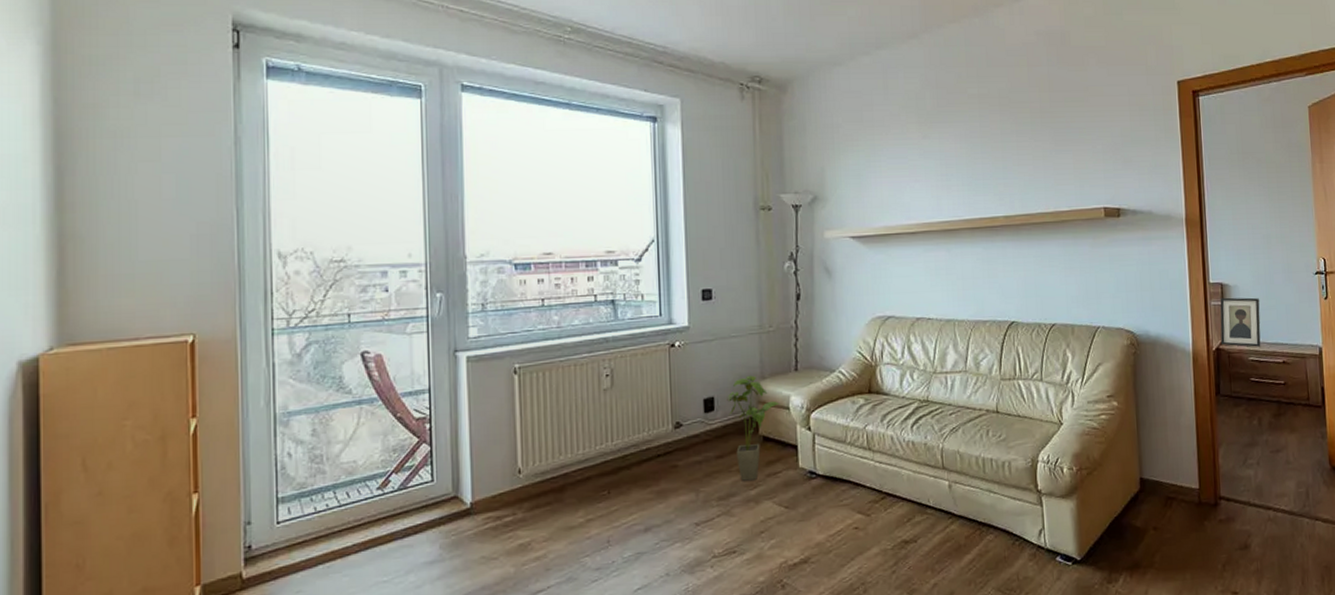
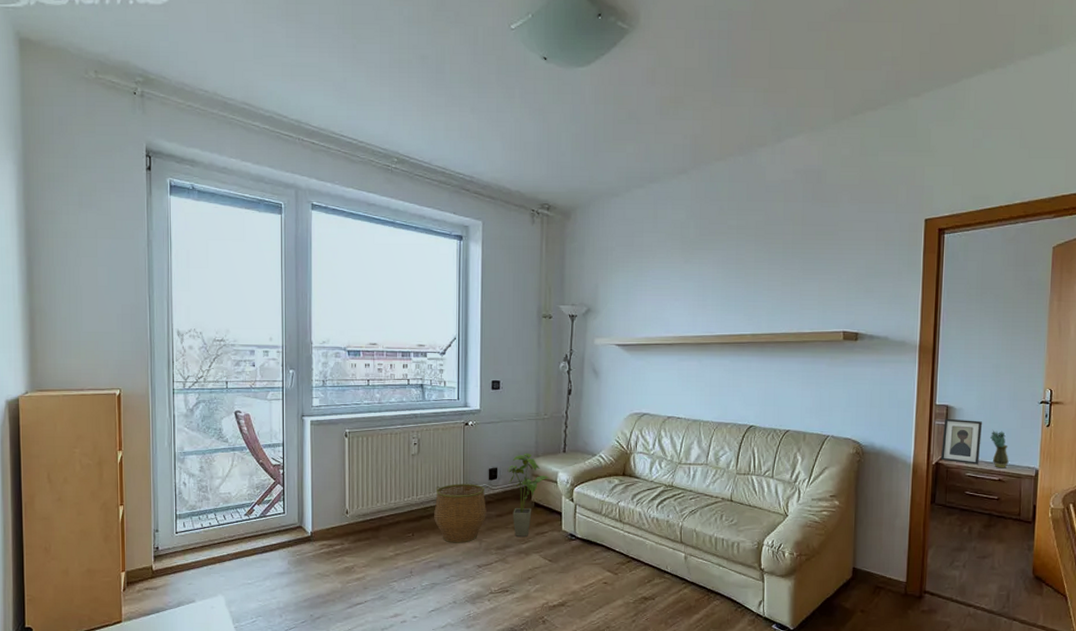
basket: none [635,419,703,498] -> present [434,483,486,543]
vase: none [1269,307,1291,349] -> present [990,431,1009,468]

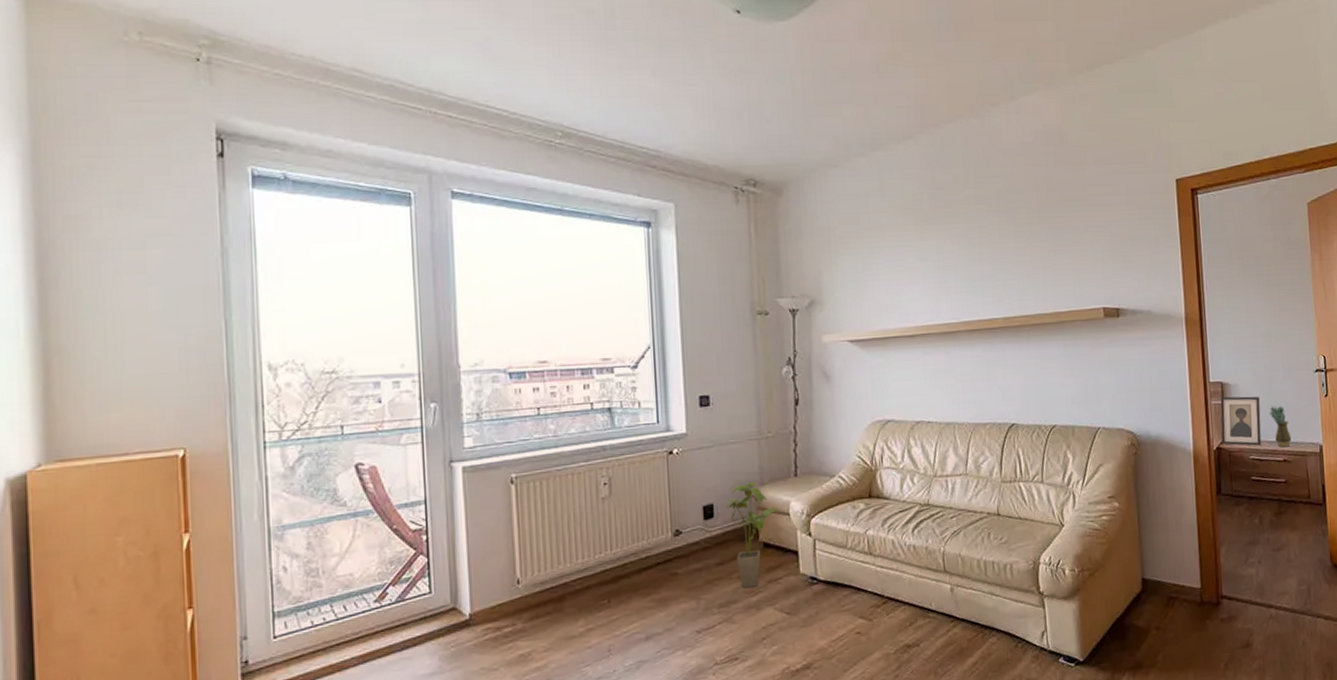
basket: present [434,483,486,543] -> none [635,527,704,606]

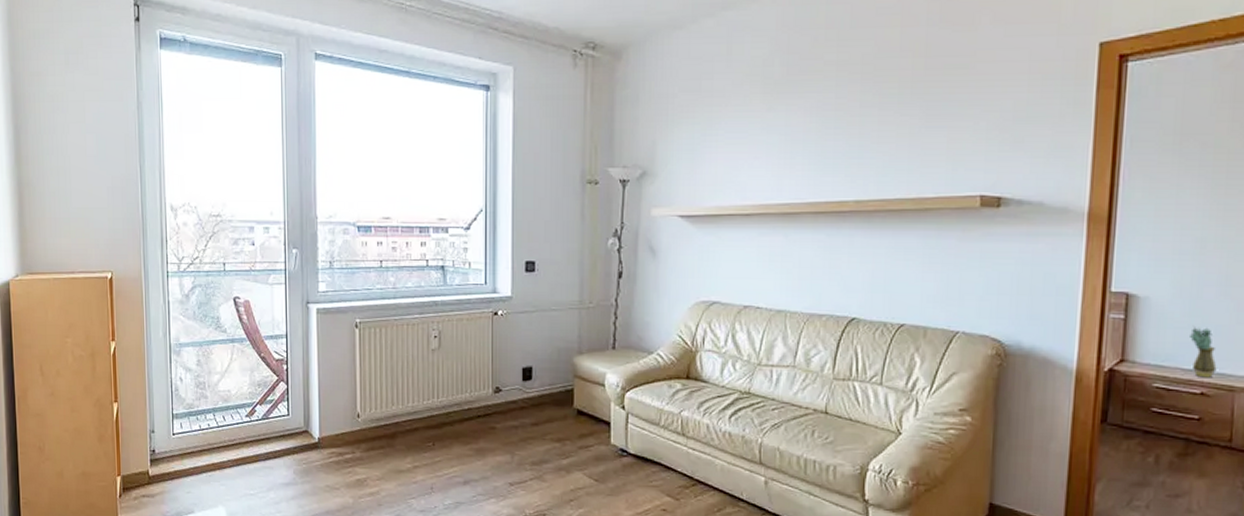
house plant: present [726,481,781,588] -> none [544,349,597,450]
picture frame: present [1220,396,1262,446] -> none [1116,310,1179,372]

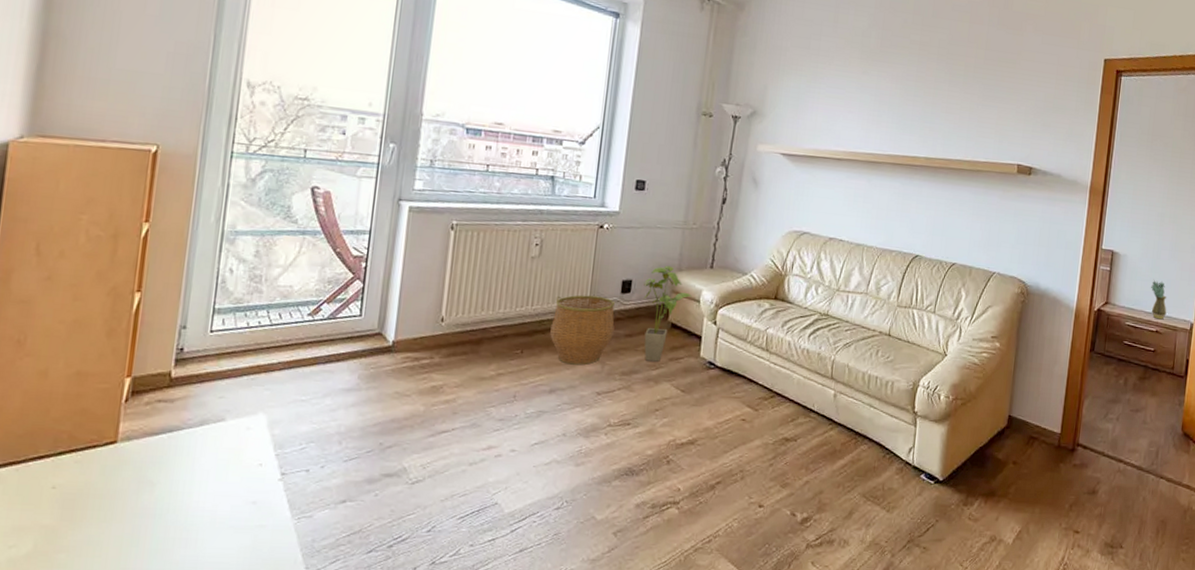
basket: none [458,385,520,456] -> present [550,295,616,365]
house plant: none [544,349,597,450] -> present [643,265,693,362]

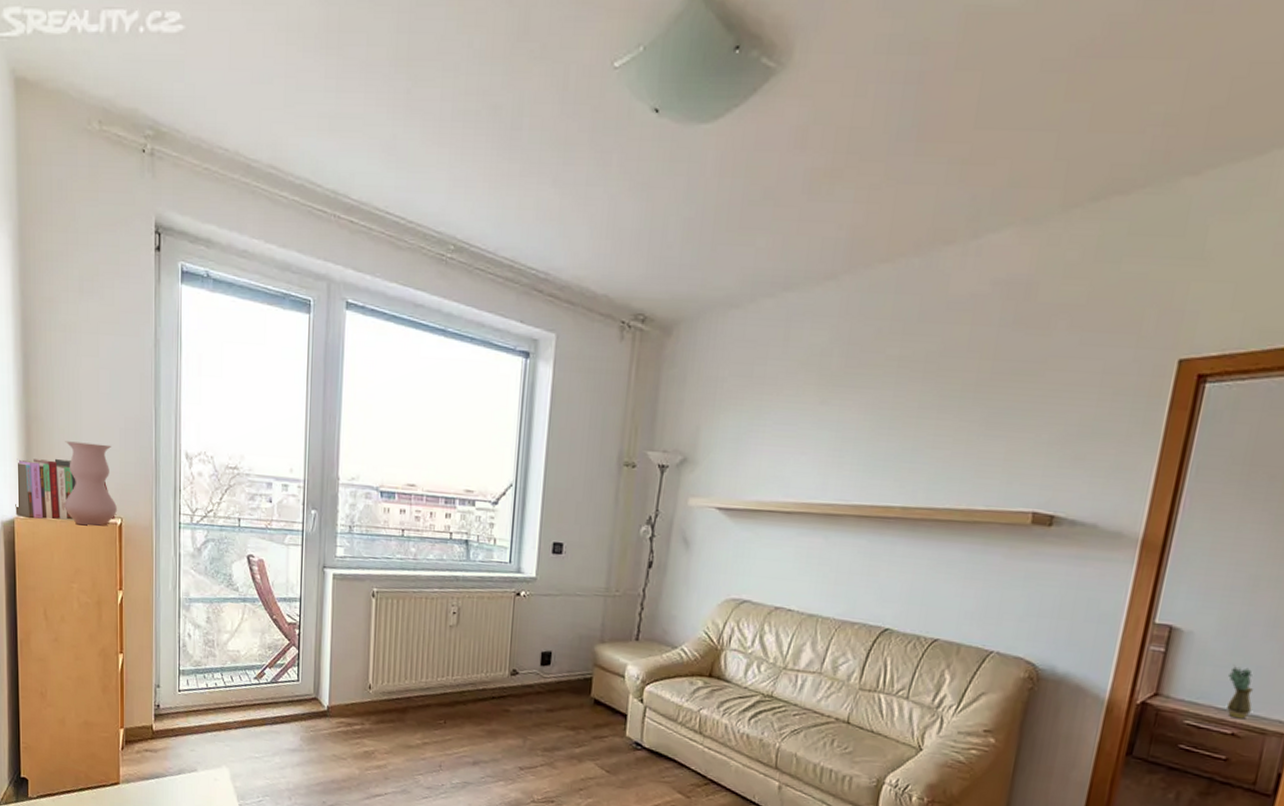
books: none [12,77,150,146] -> present [15,459,116,520]
vase: none [82,61,155,154] -> present [64,441,117,527]
basket: present [550,295,616,365] -> none [471,666,536,739]
house plant: present [643,265,693,362] -> none [564,636,617,739]

